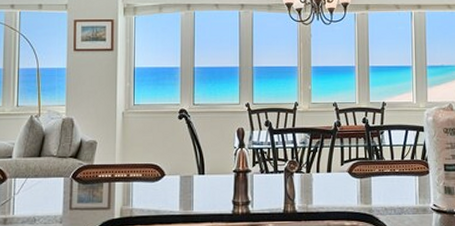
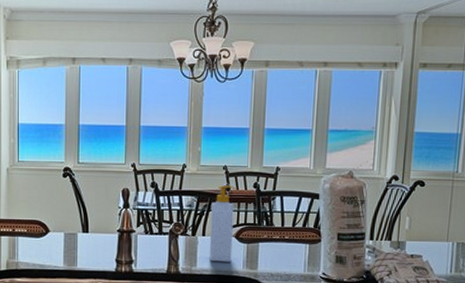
soap bottle: none [324,121,346,198] -> present [210,185,236,262]

